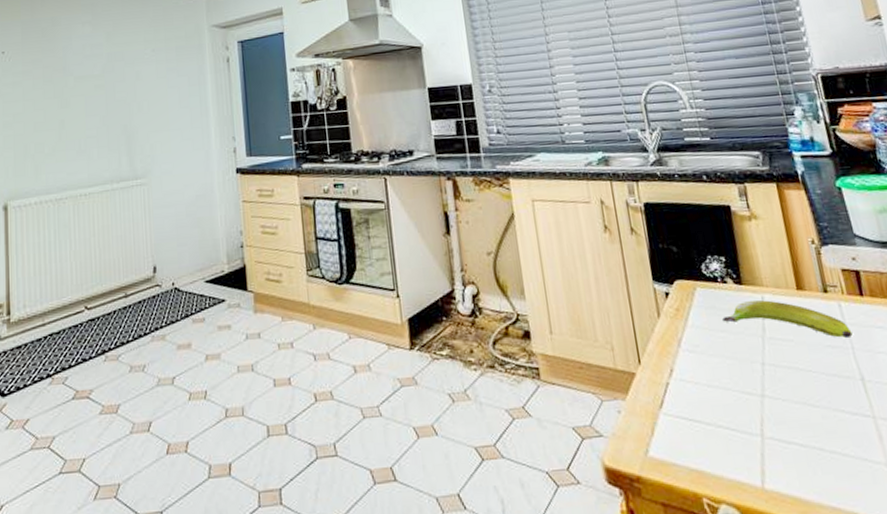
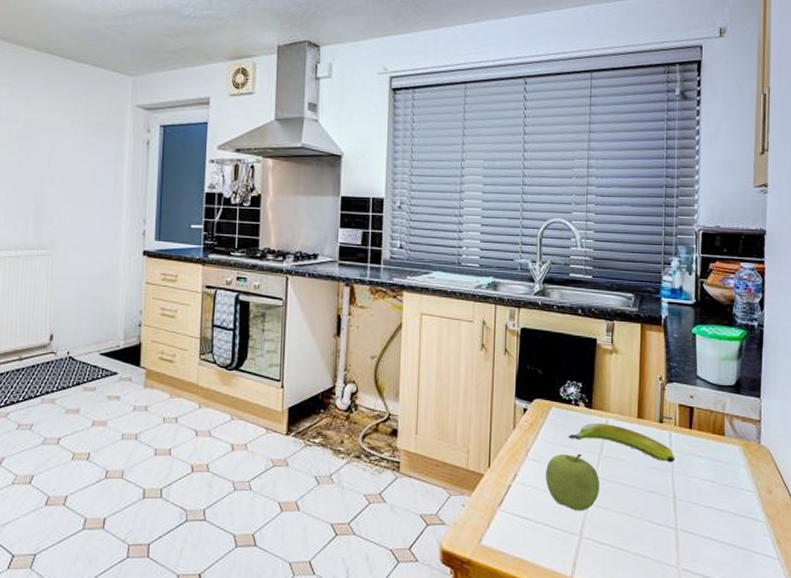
fruit: none [704,338,773,407] -> present [545,453,600,511]

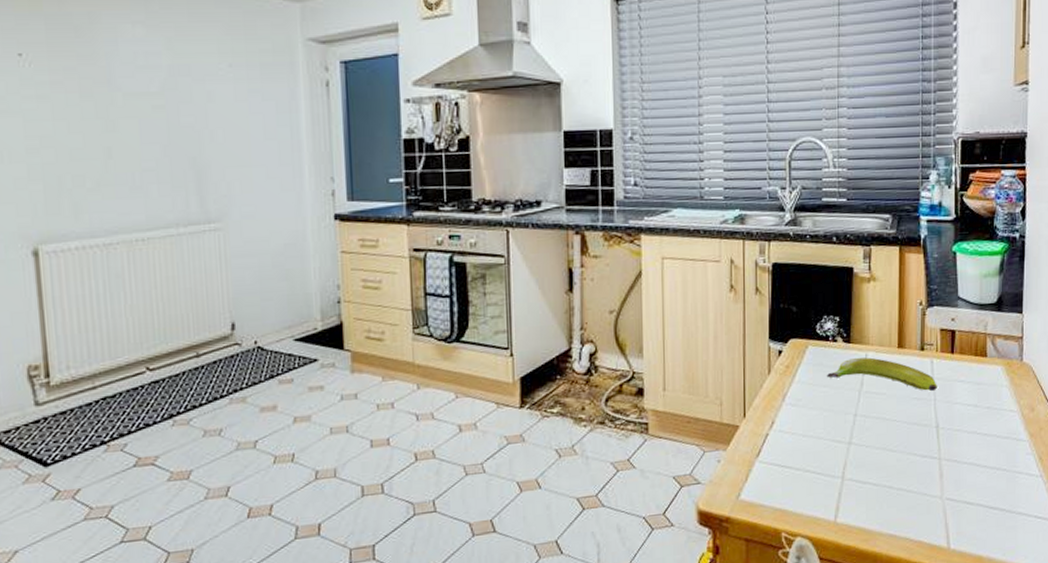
fruit: present [545,453,600,511] -> none [804,392,862,453]

